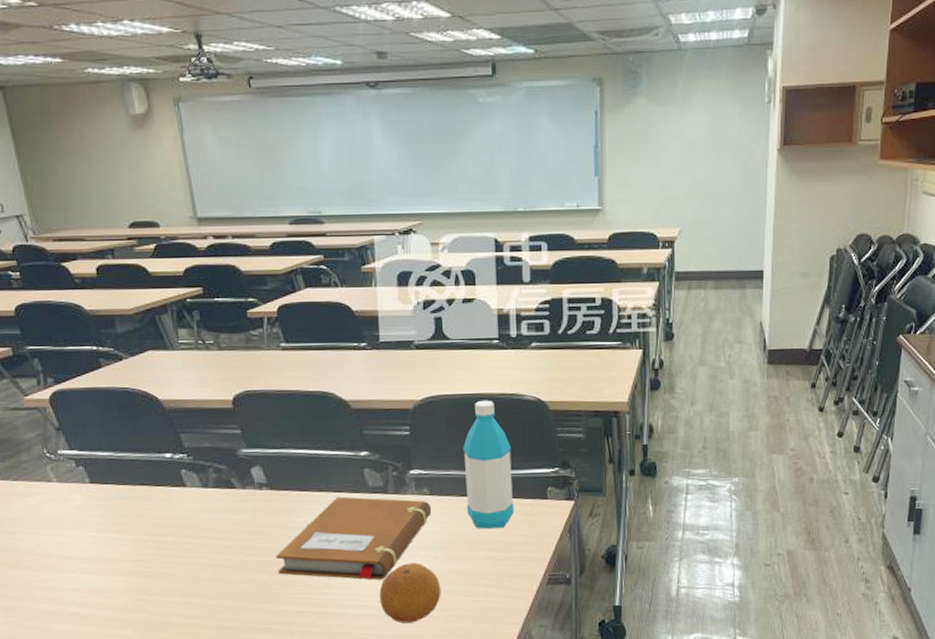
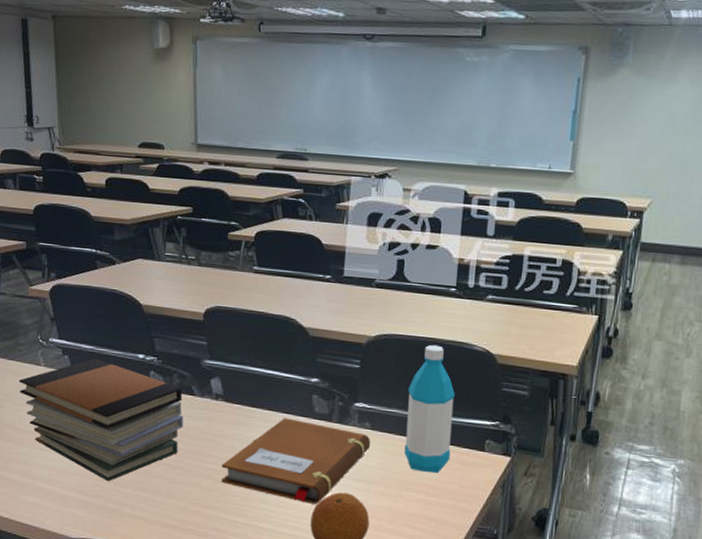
book stack: none [28,465,227,593] -> present [18,358,184,481]

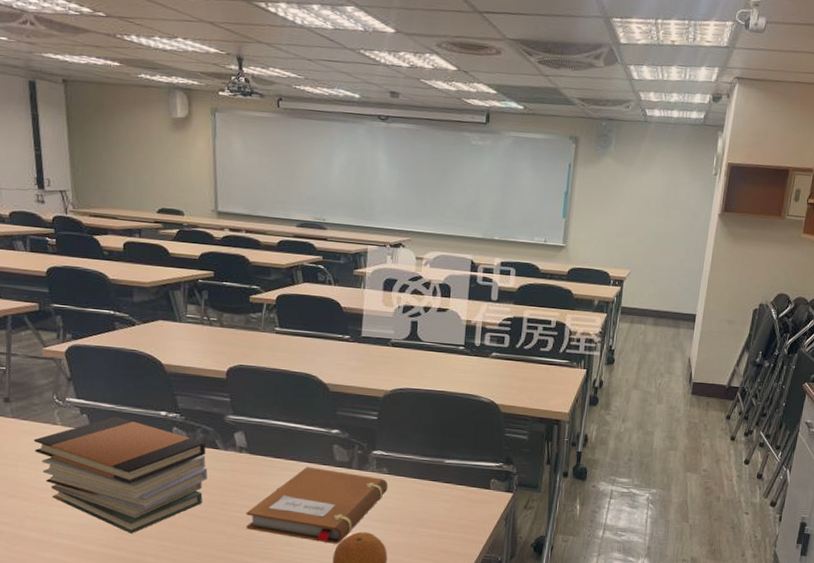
water bottle: present [404,344,455,473] -> none [419,397,464,510]

